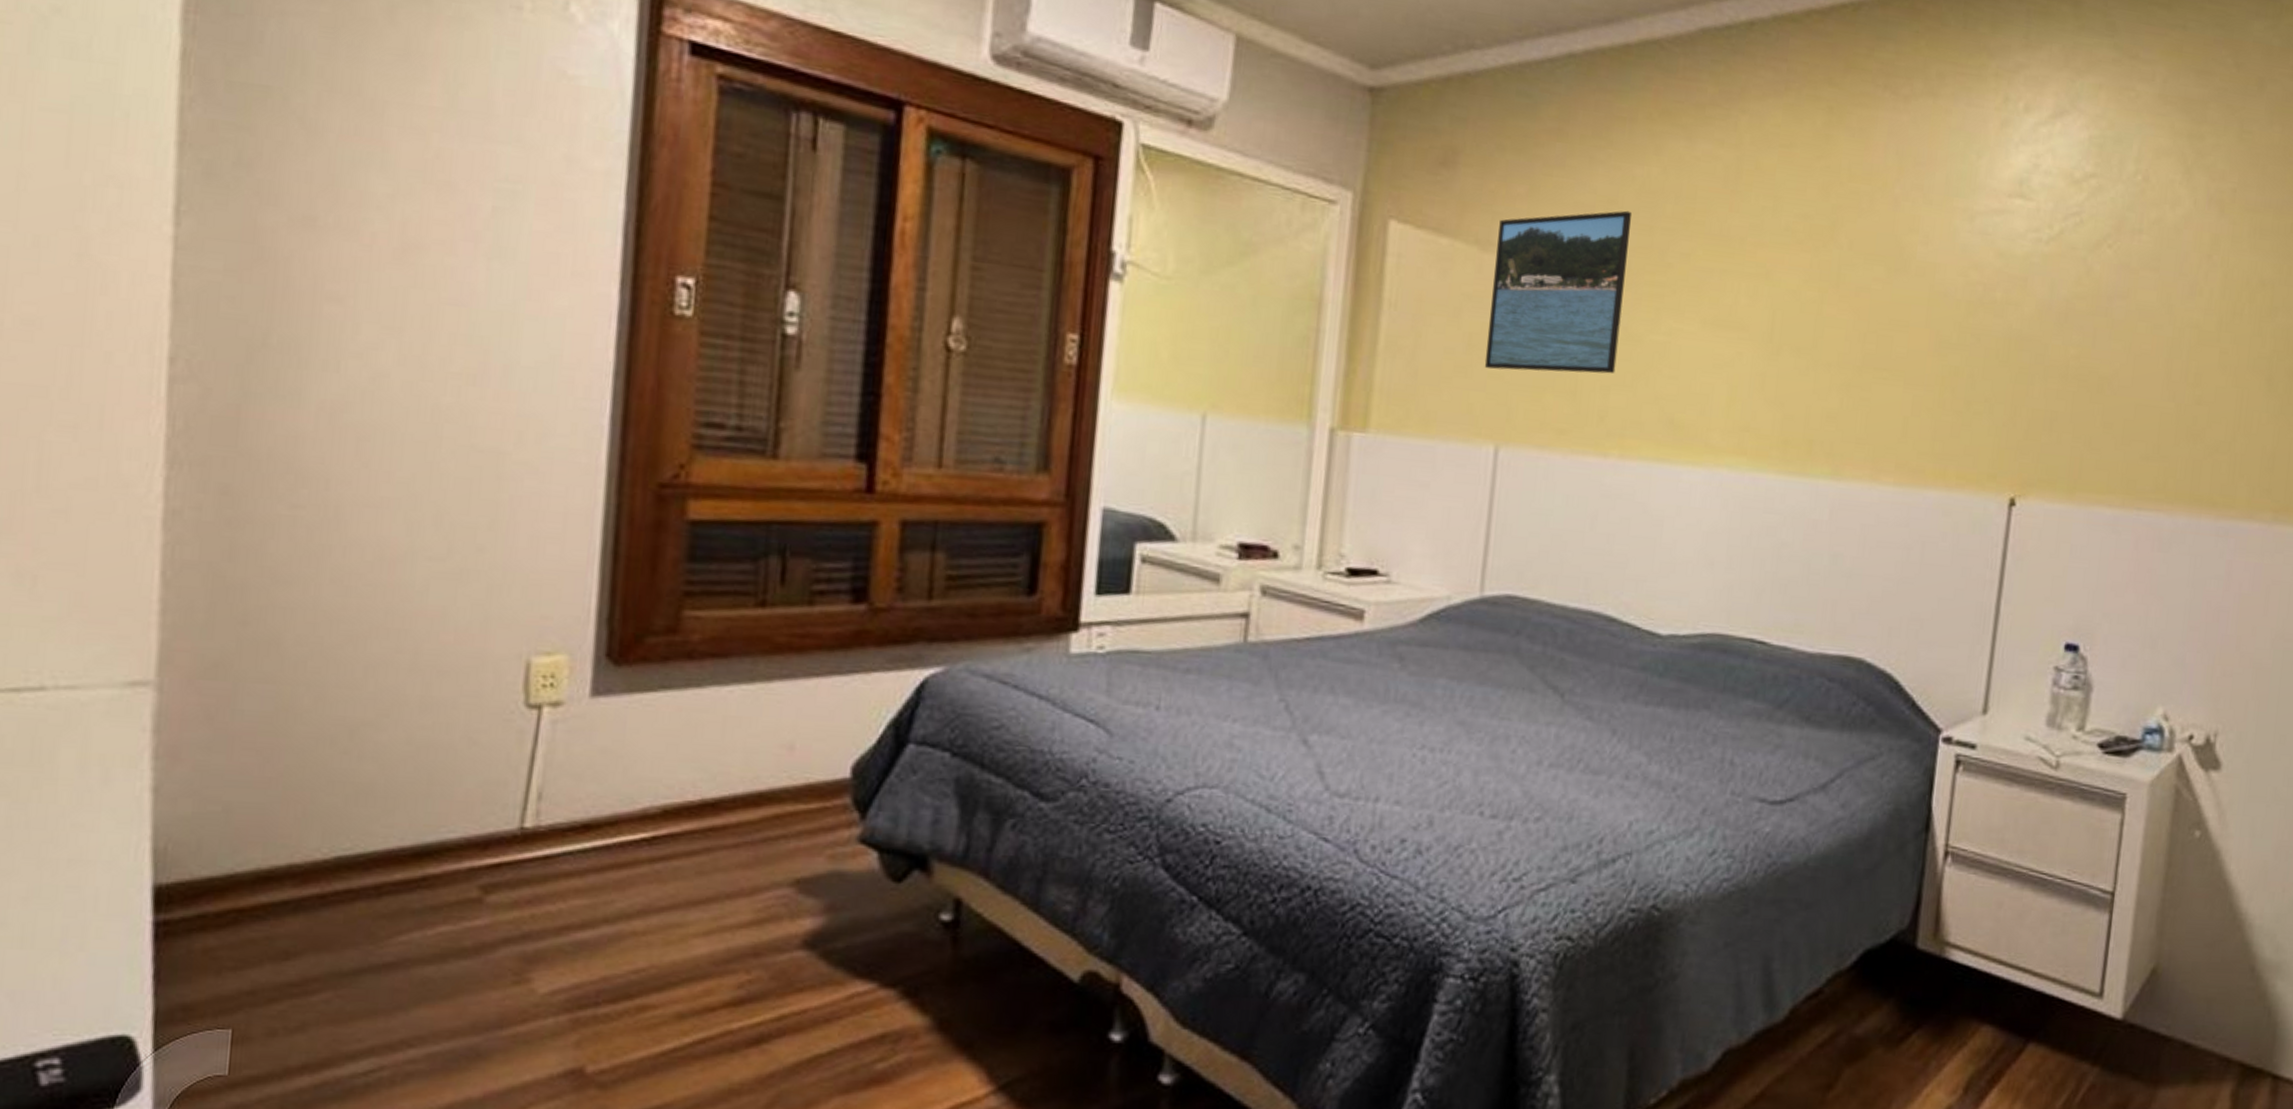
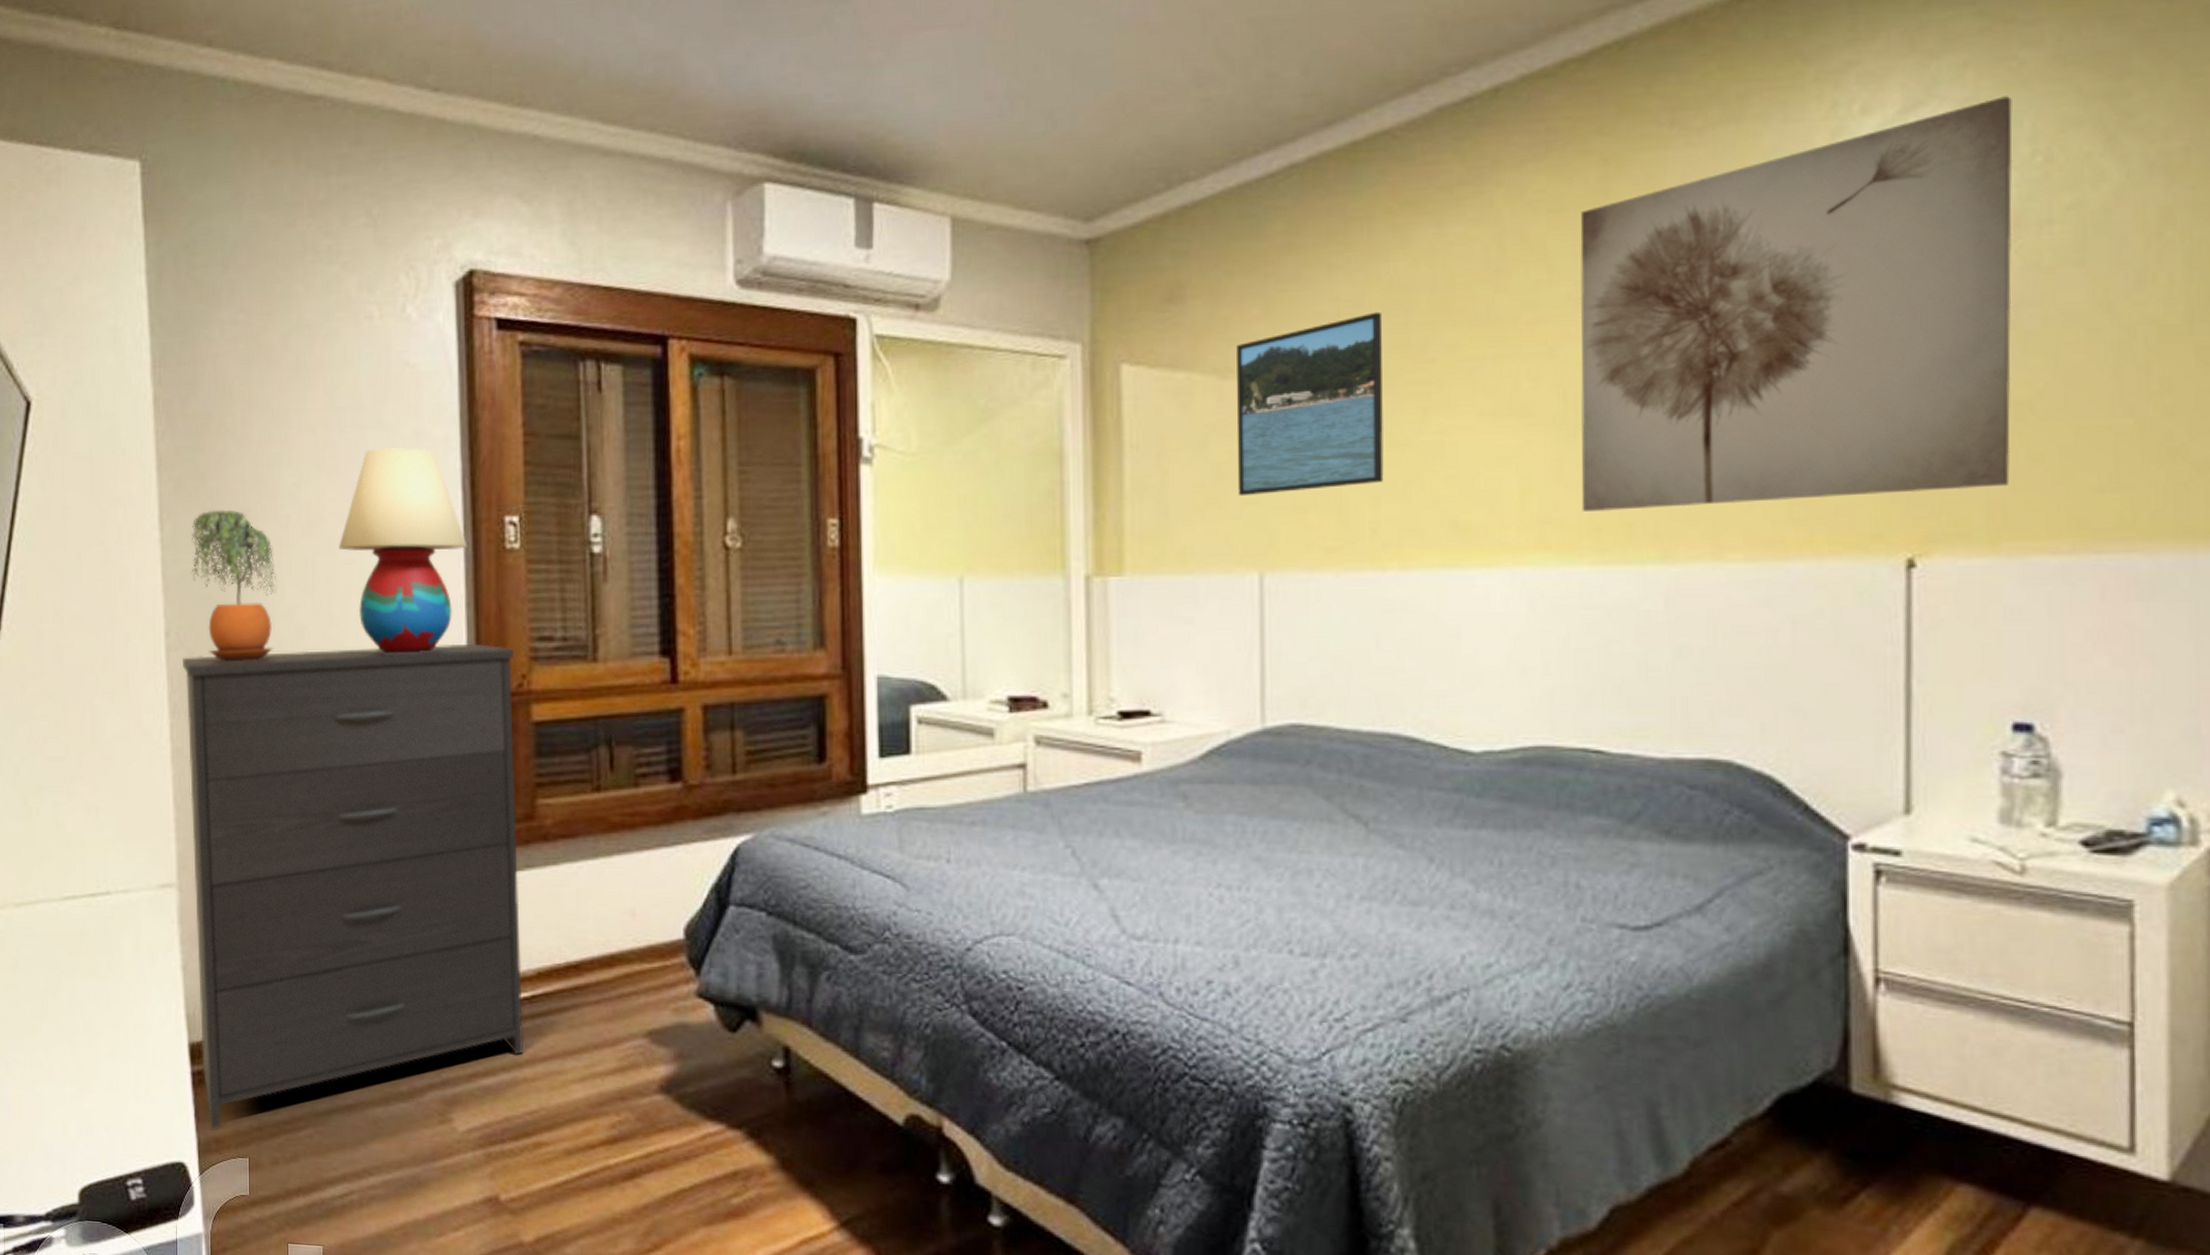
dresser: none [171,393,672,994] -> present [183,643,524,1129]
potted plant: none [218,210,350,408] -> present [191,509,277,661]
table lamp: none [444,169,624,424] -> present [339,447,468,653]
wall art: none [1774,119,2128,446] -> present [1580,96,2013,511]

